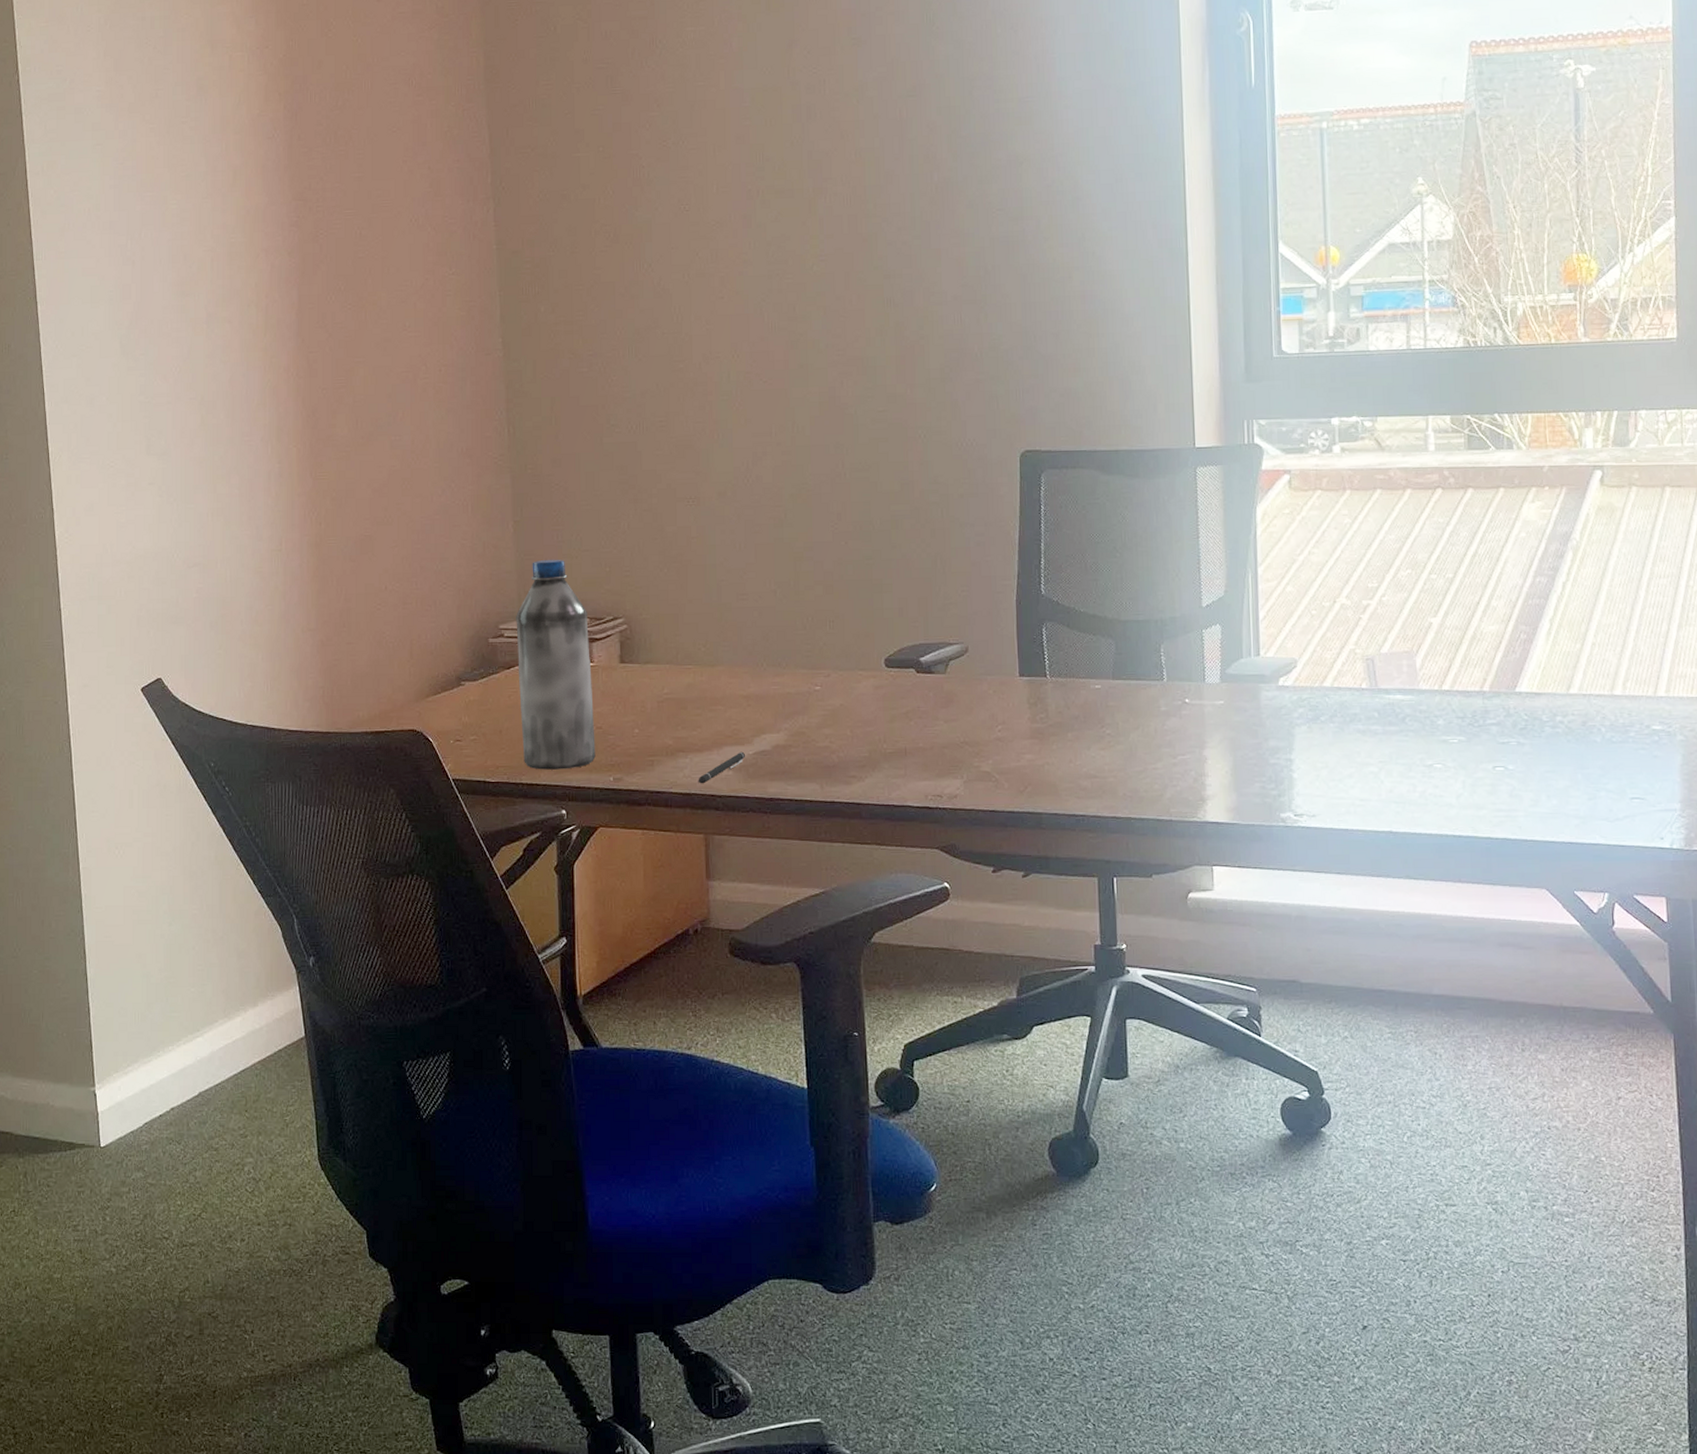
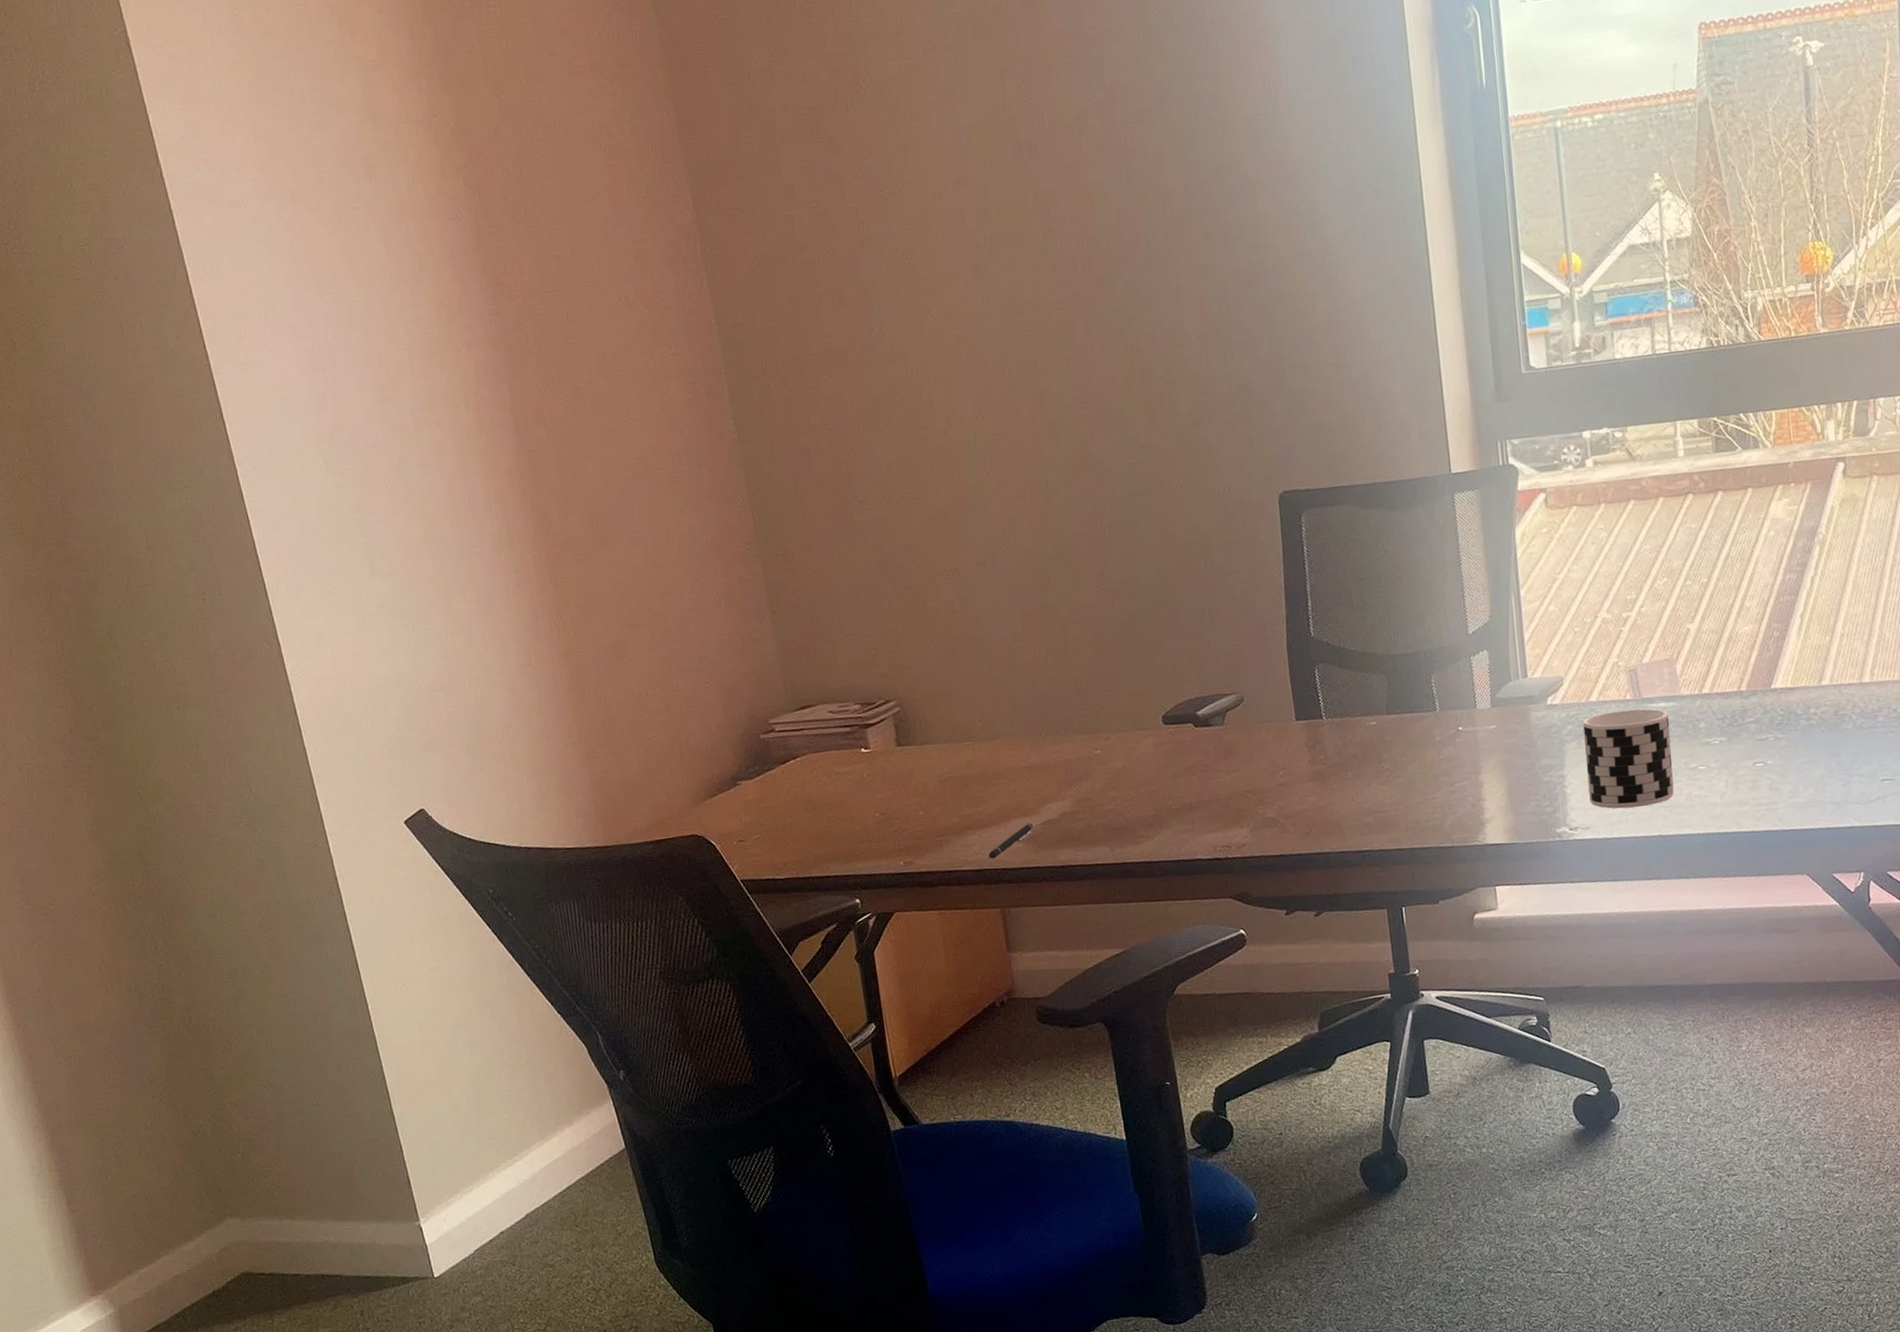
water bottle: present [516,559,596,770] -> none [785,646,883,862]
cup: none [1315,698,1407,799] -> present [1583,708,1674,809]

